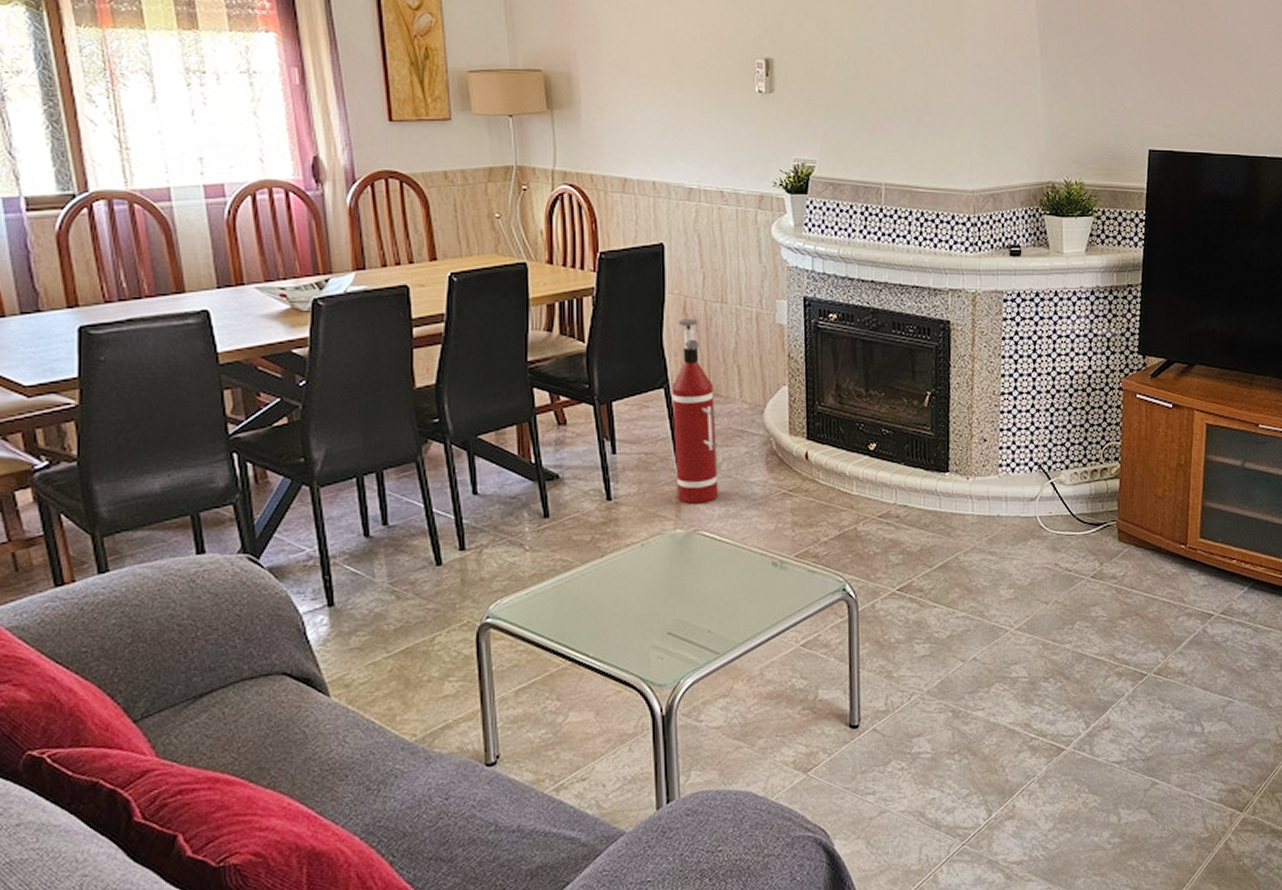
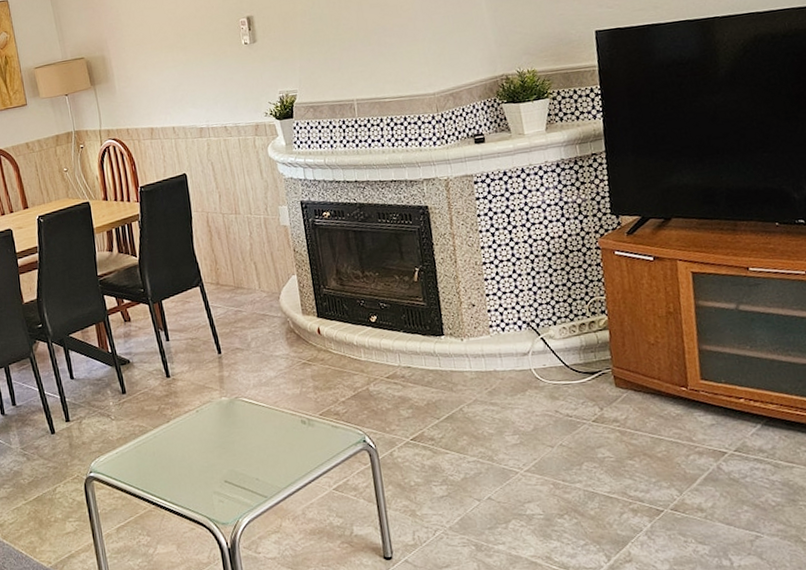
fire extinguisher: present [671,318,719,504] -> none [204,229,252,377]

